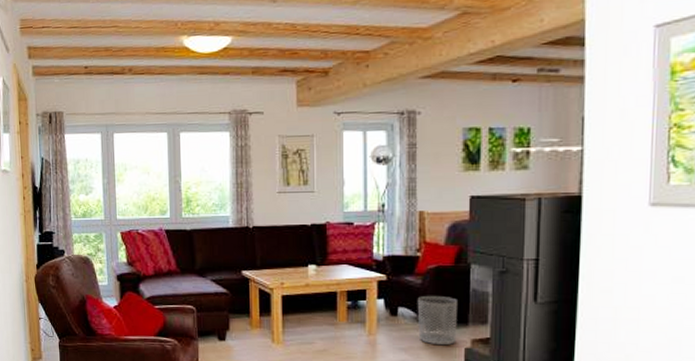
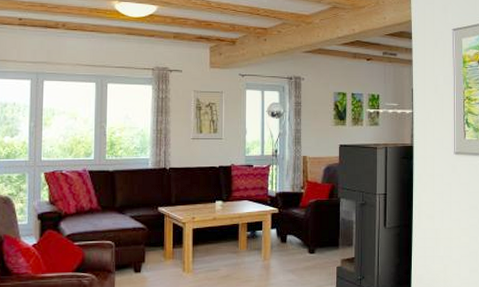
waste bin: present [417,295,457,346] -> none [301,224,331,266]

